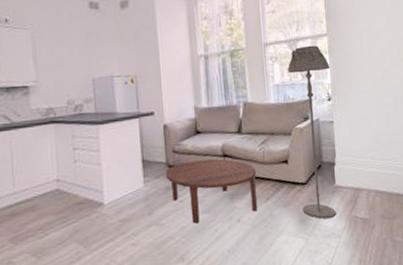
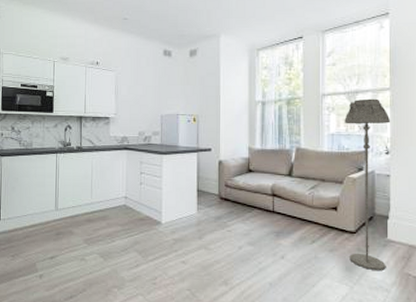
coffee table: present [165,158,258,224] -> none [217,195,303,253]

